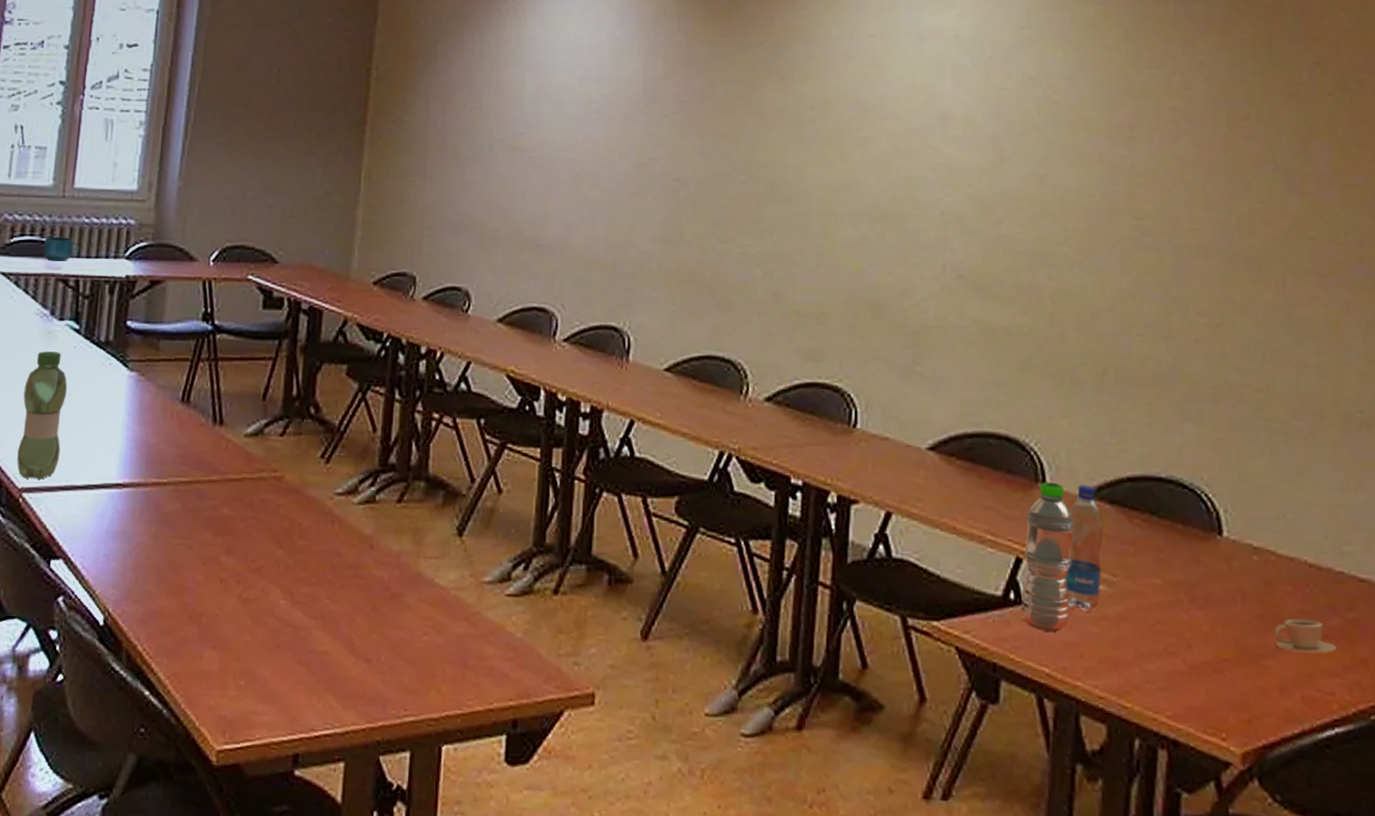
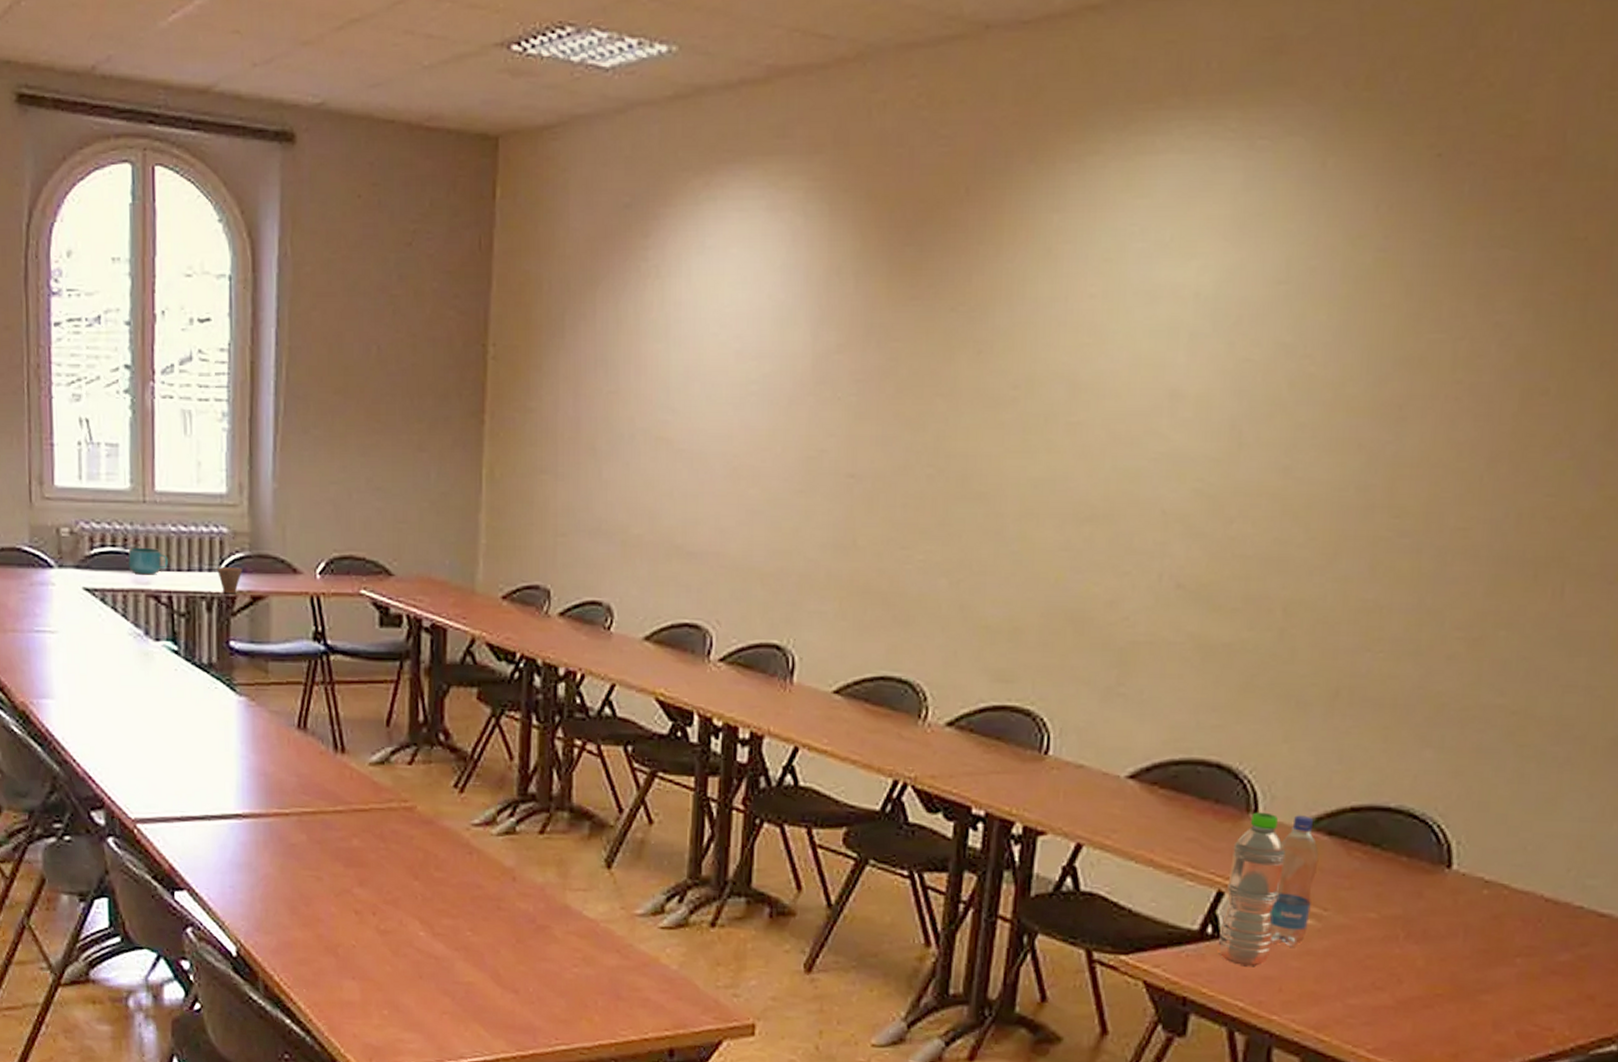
water bottle: present [17,351,67,480] -> none [125,674,172,810]
cup: none [121,255,145,279] -> present [216,567,243,594]
cup: present [1274,618,1338,654] -> none [1495,954,1564,989]

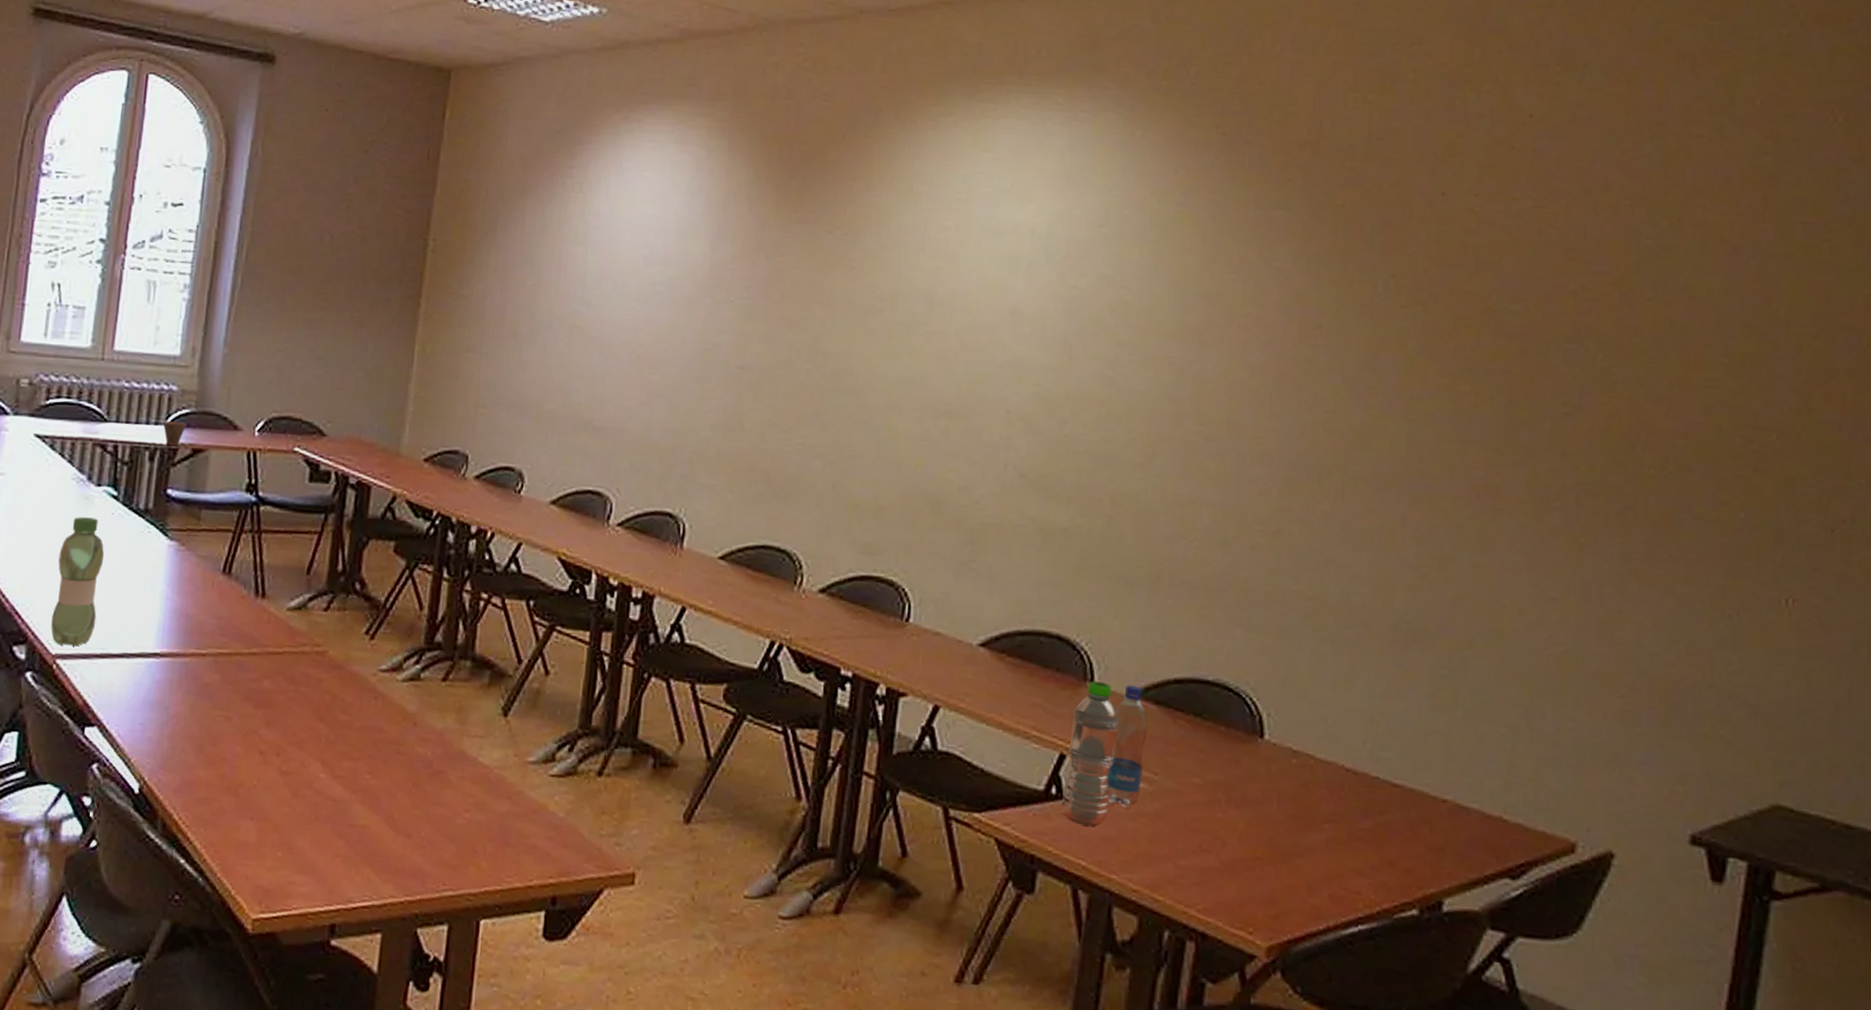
water bottle: none [125,674,172,810] -> present [51,517,104,647]
cup: present [128,547,168,575] -> none [80,399,118,426]

